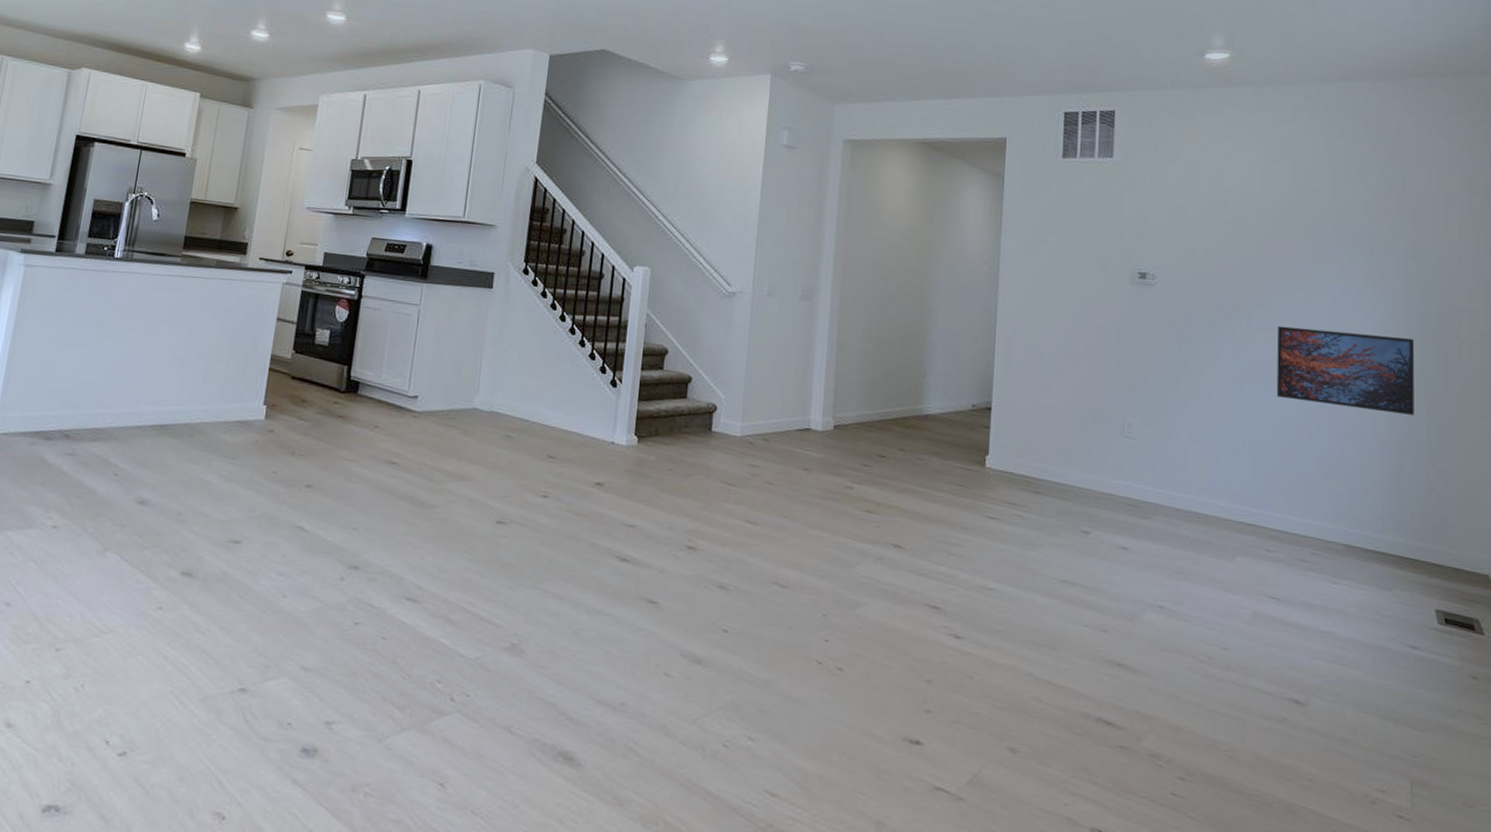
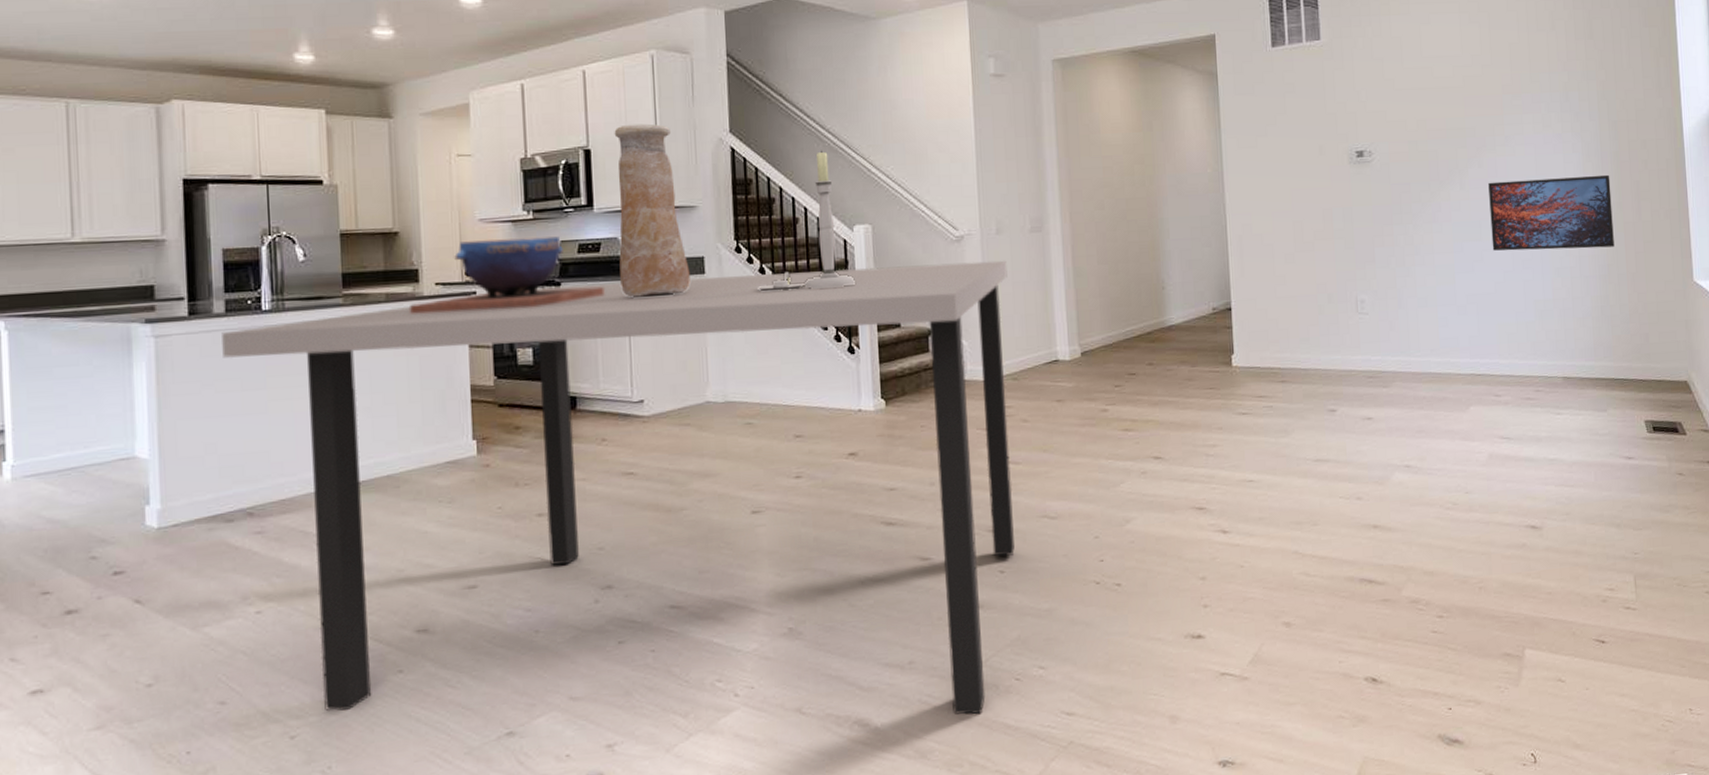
dining table: none [74,271,774,774] -> present [222,260,1015,715]
decorative bowl: none [234,225,402,294] -> present [410,236,605,314]
vase: none [416,143,485,303] -> present [614,123,690,297]
candlestick: none [535,191,628,323] -> present [755,150,855,292]

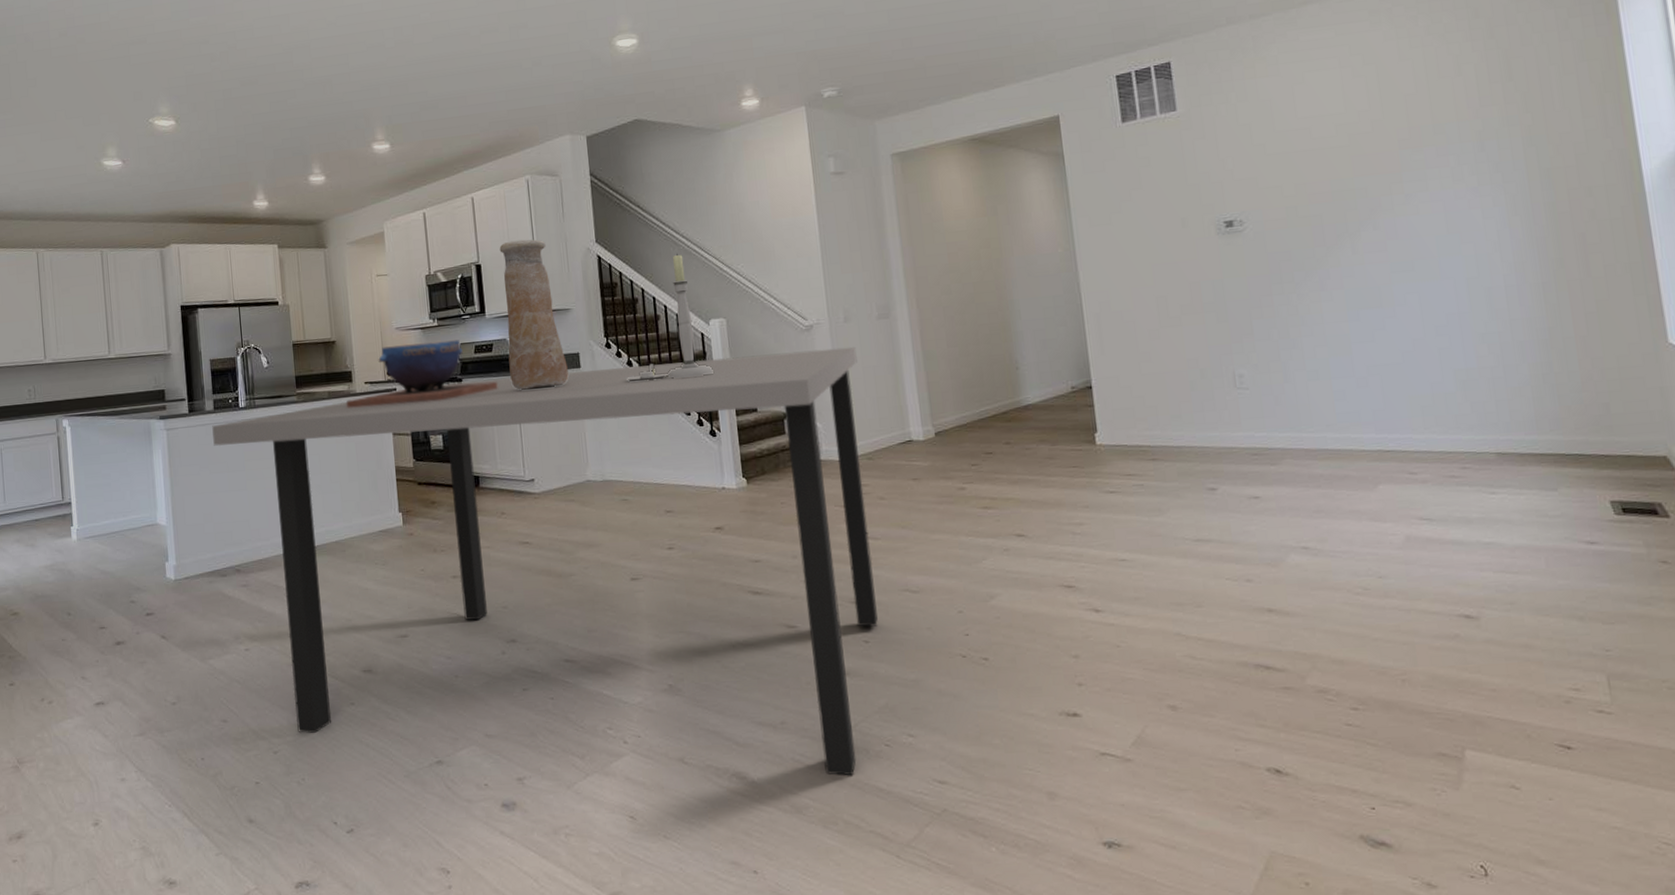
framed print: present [1488,174,1614,251] -> none [1387,228,1556,318]

